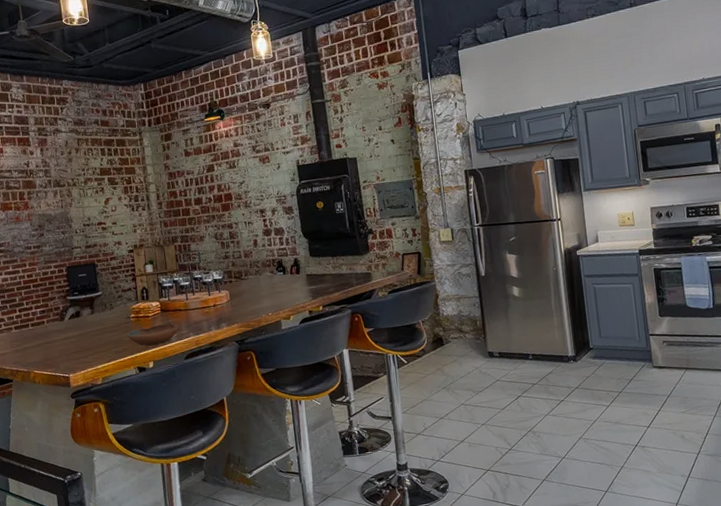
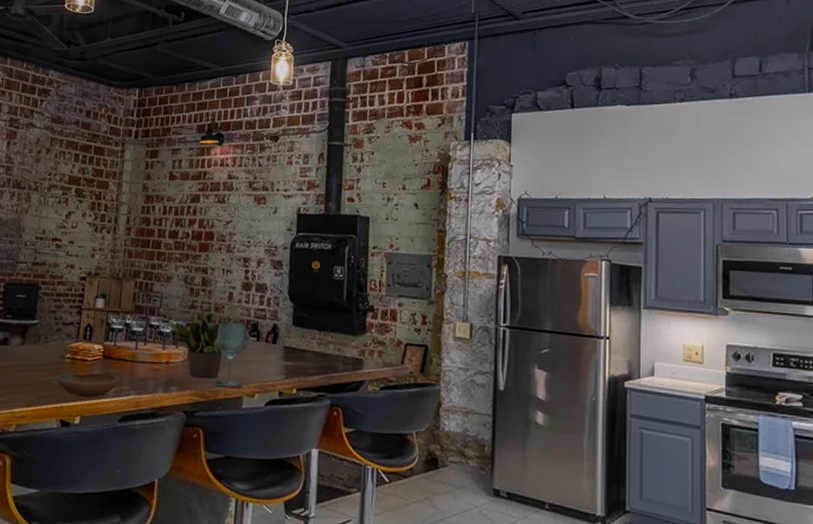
potted plant: none [207,257,260,313] -> present [166,309,232,379]
wine glass: none [249,263,279,316] -> present [214,322,249,388]

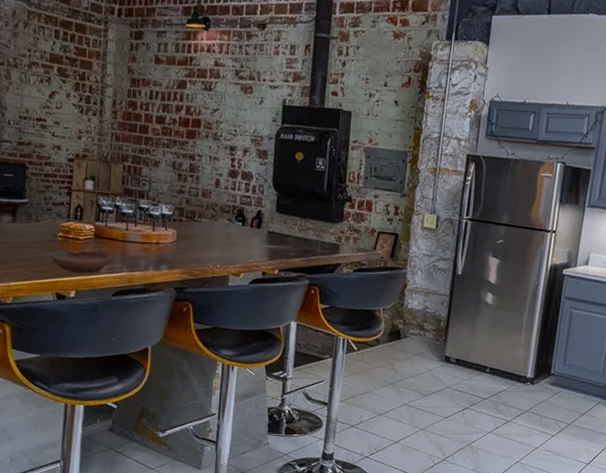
potted plant: present [166,309,232,379] -> none [156,194,219,259]
wine glass: present [214,322,249,388] -> none [202,207,235,268]

